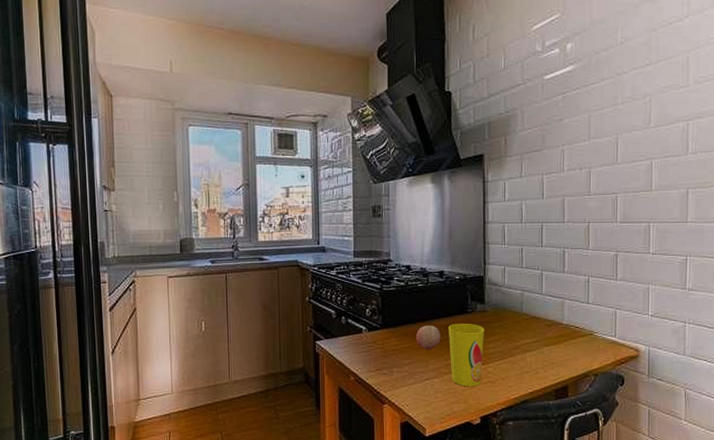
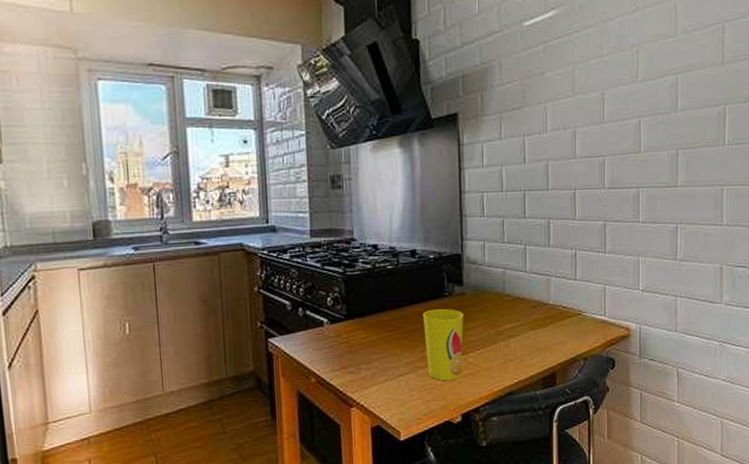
fruit: present [416,325,441,349] -> none [387,313,414,341]

